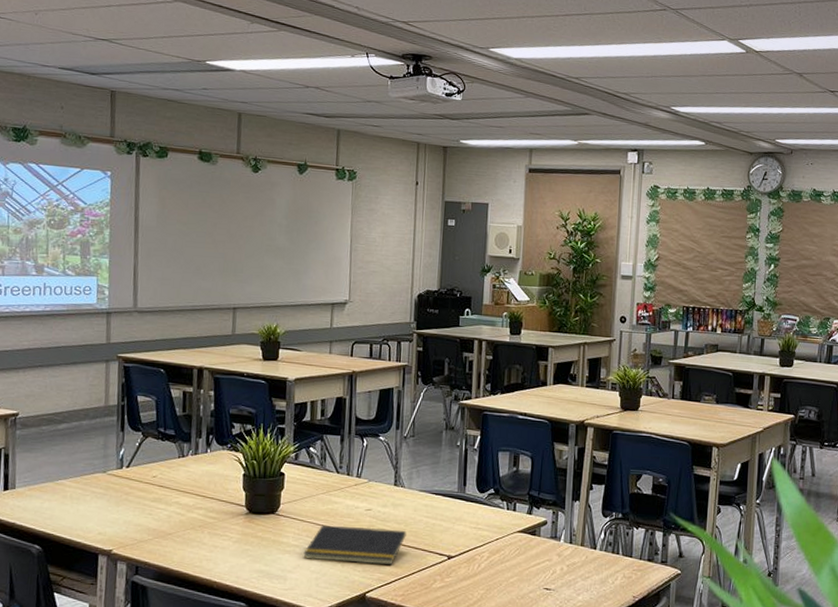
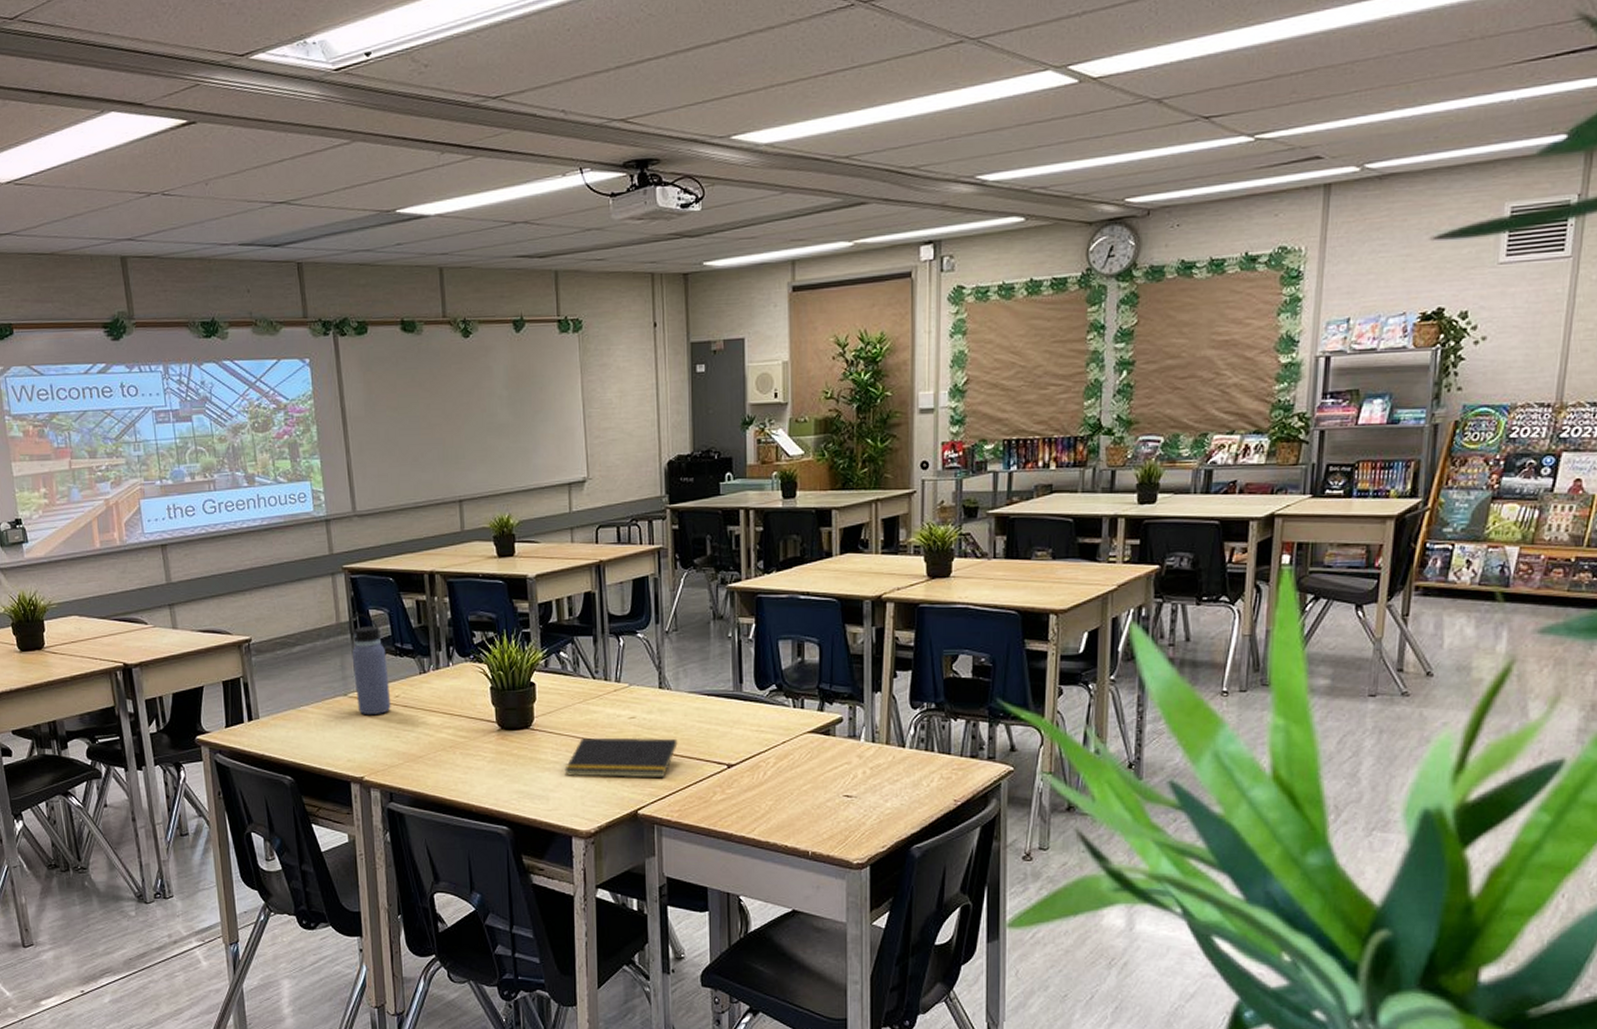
water bottle: none [115,399,149,493] -> present [348,614,391,716]

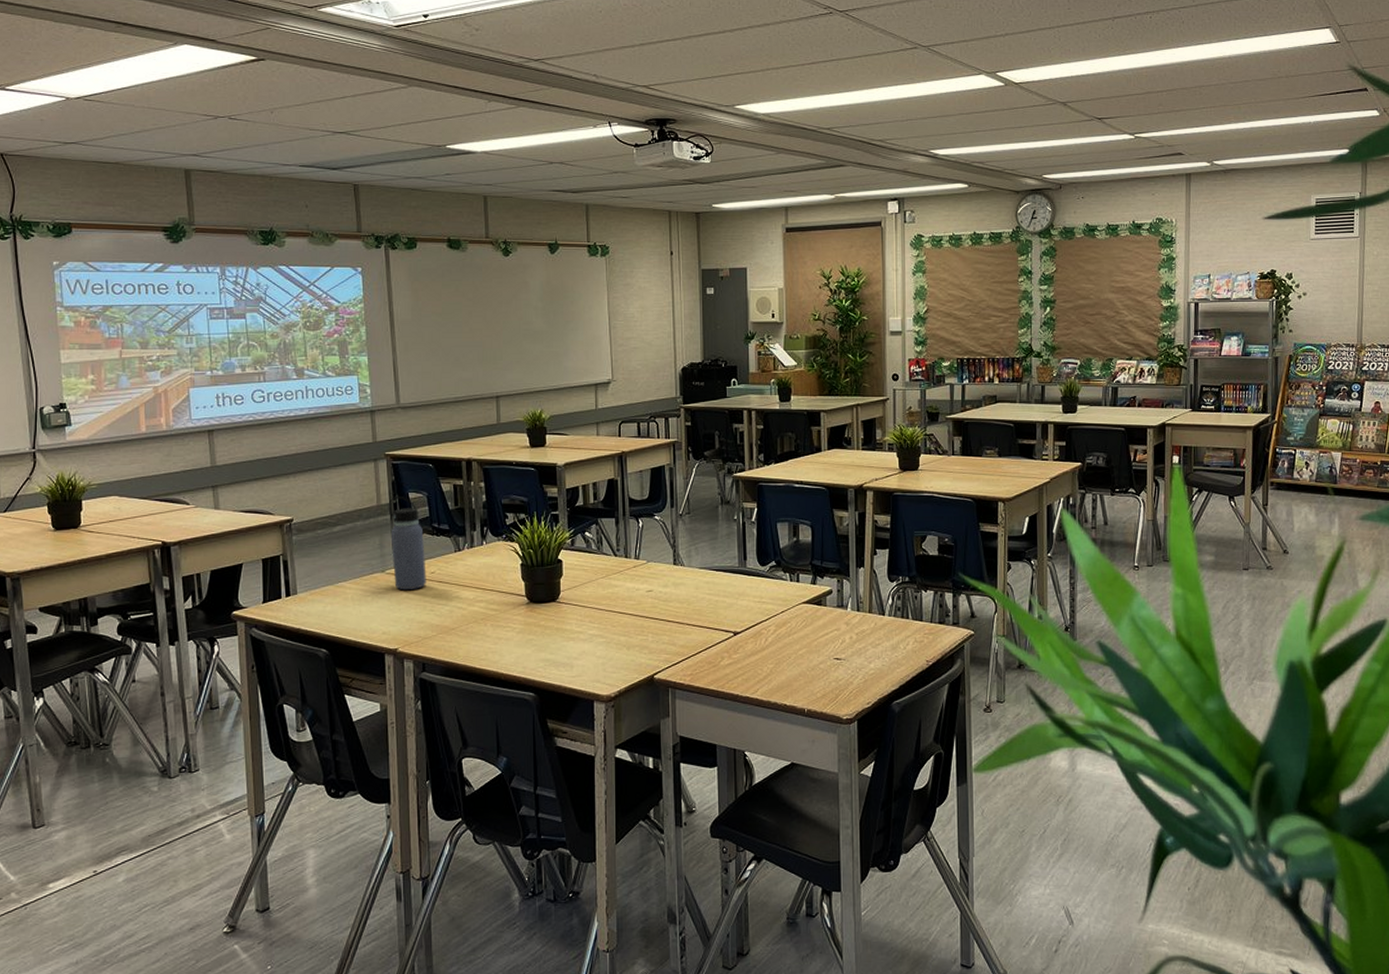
notepad: present [564,737,678,779] -> none [588,608,690,646]

